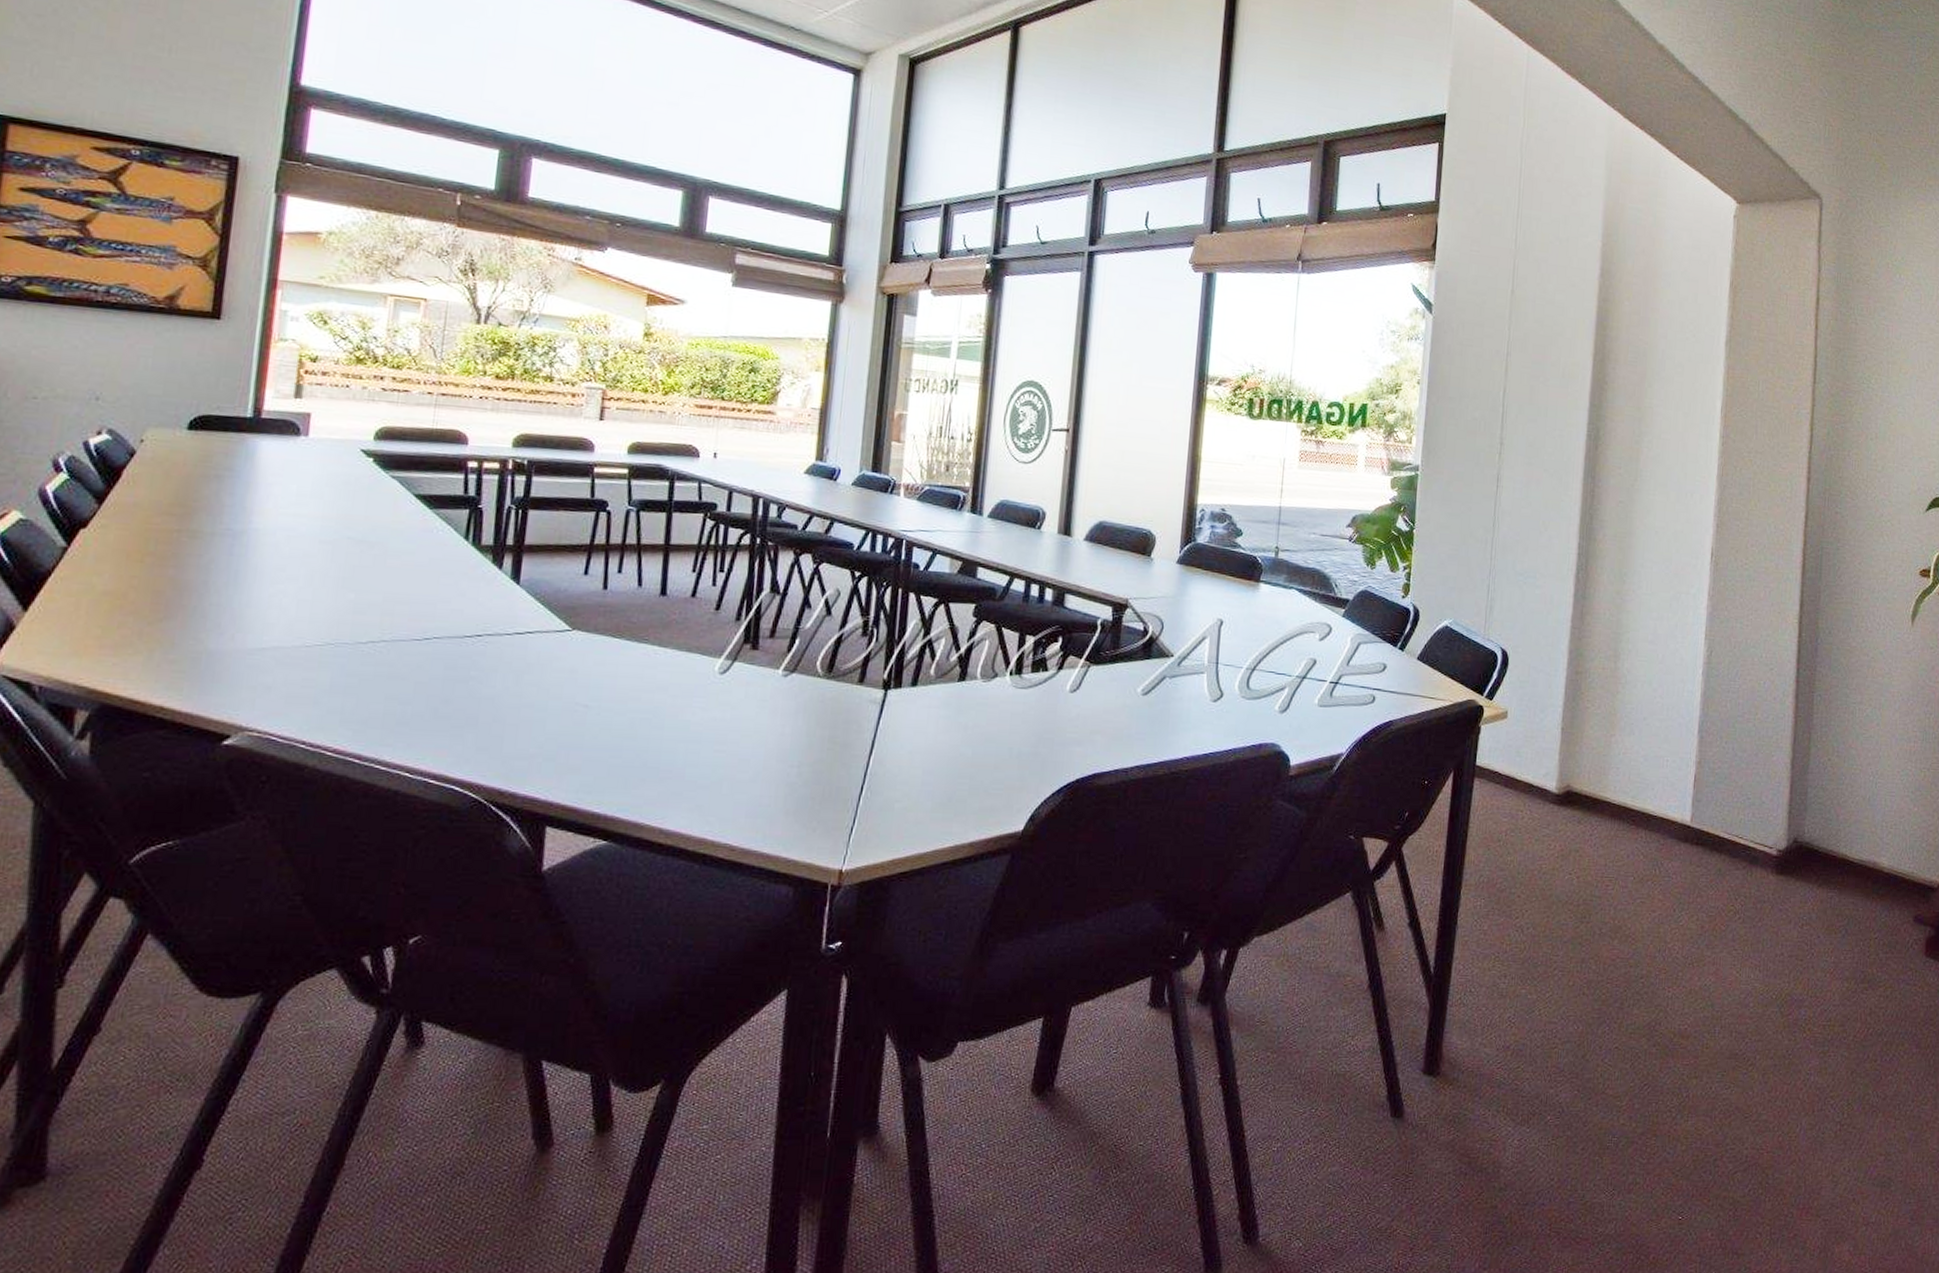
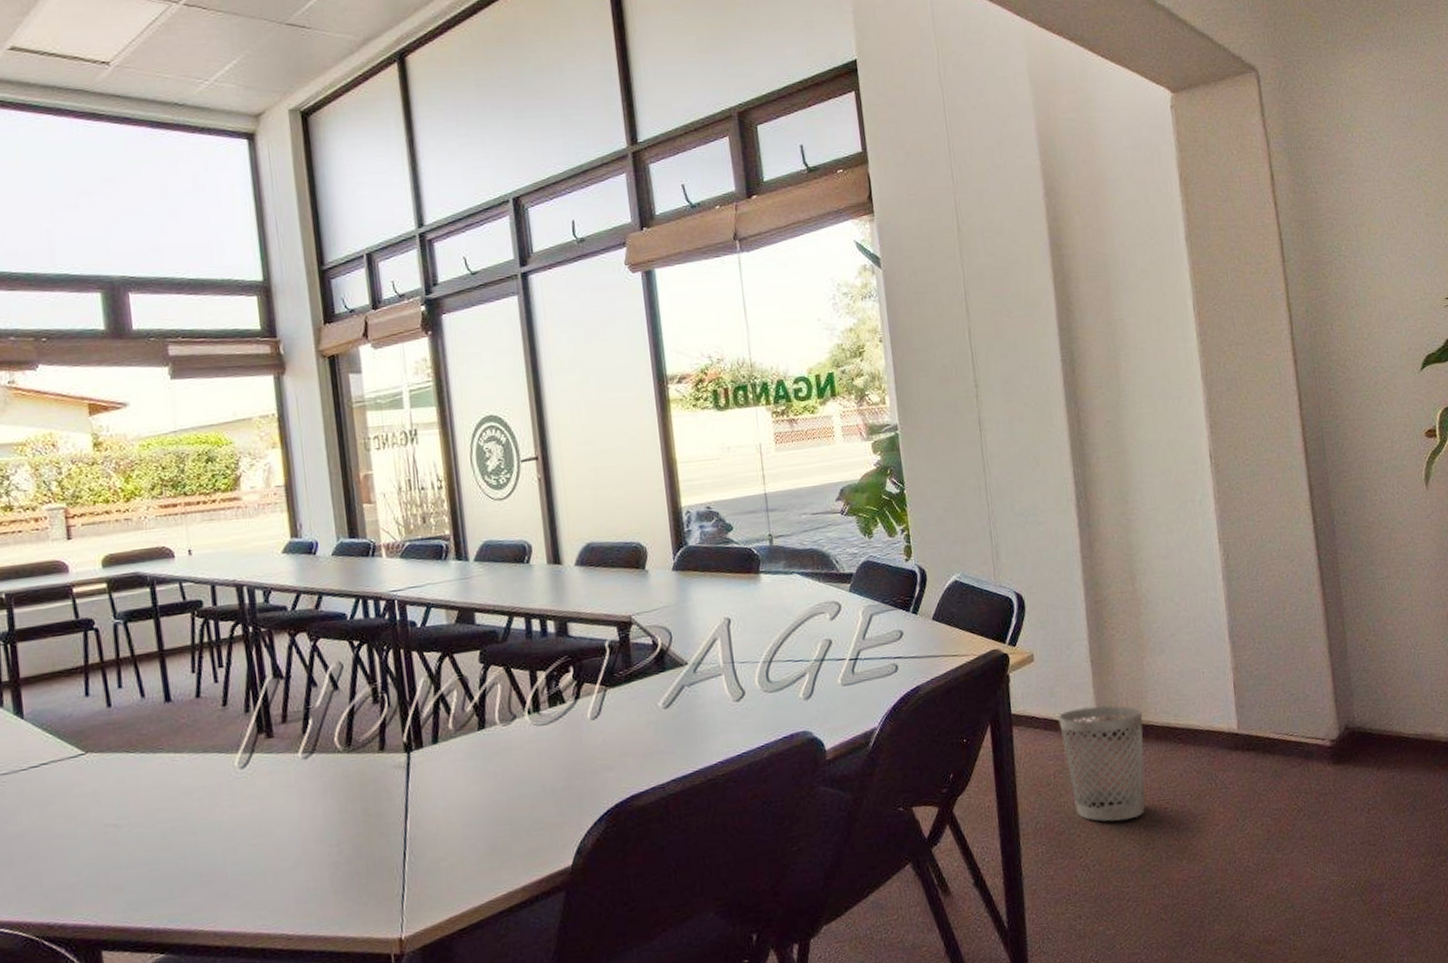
wastebasket: none [1519,772,1602,890] -> present [1058,705,1145,822]

